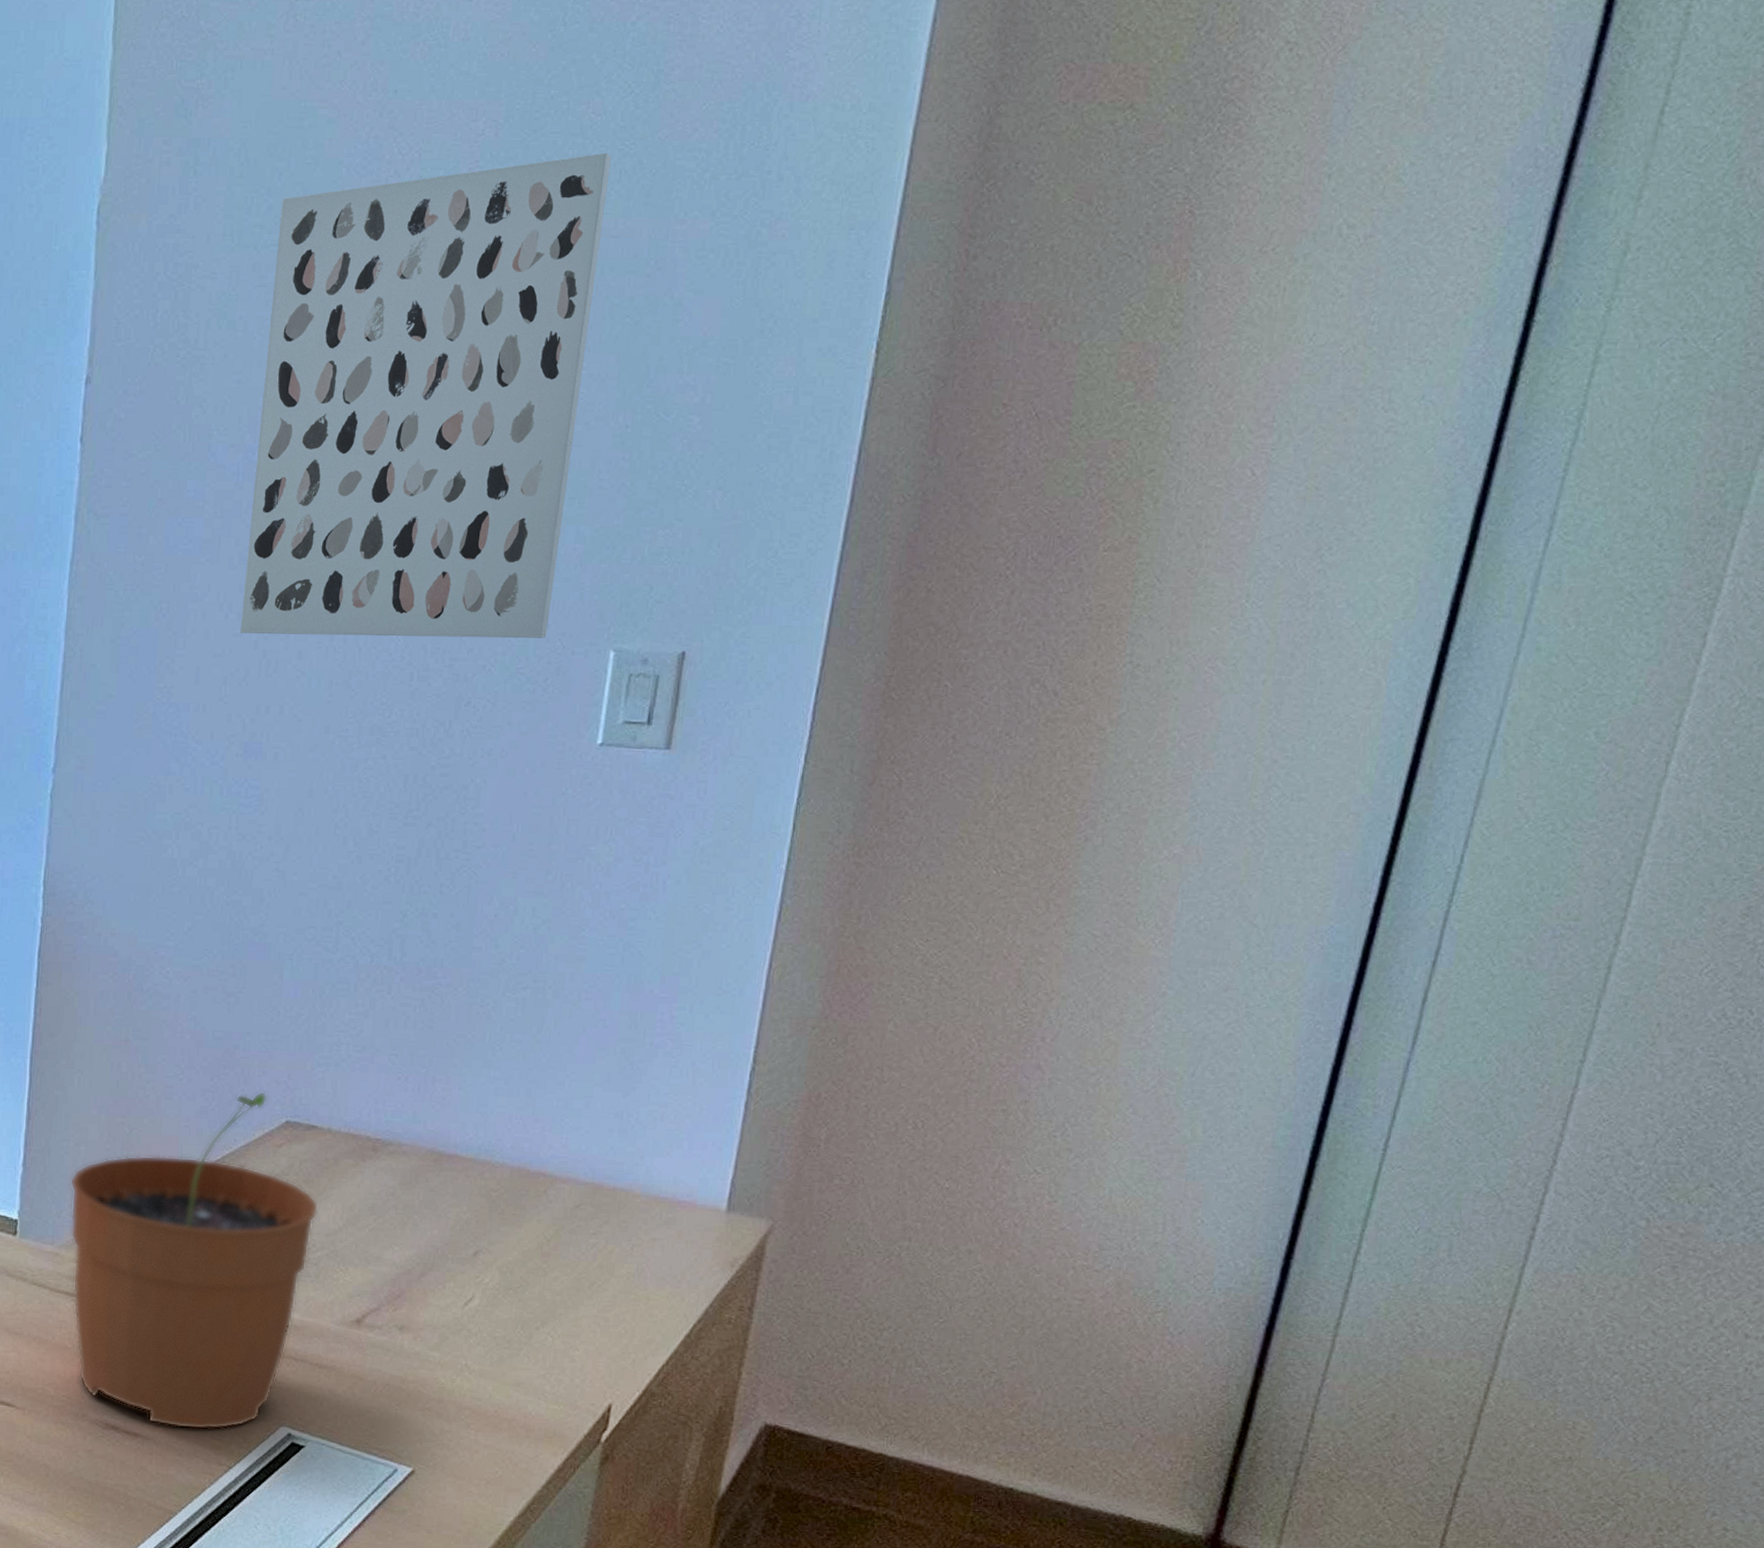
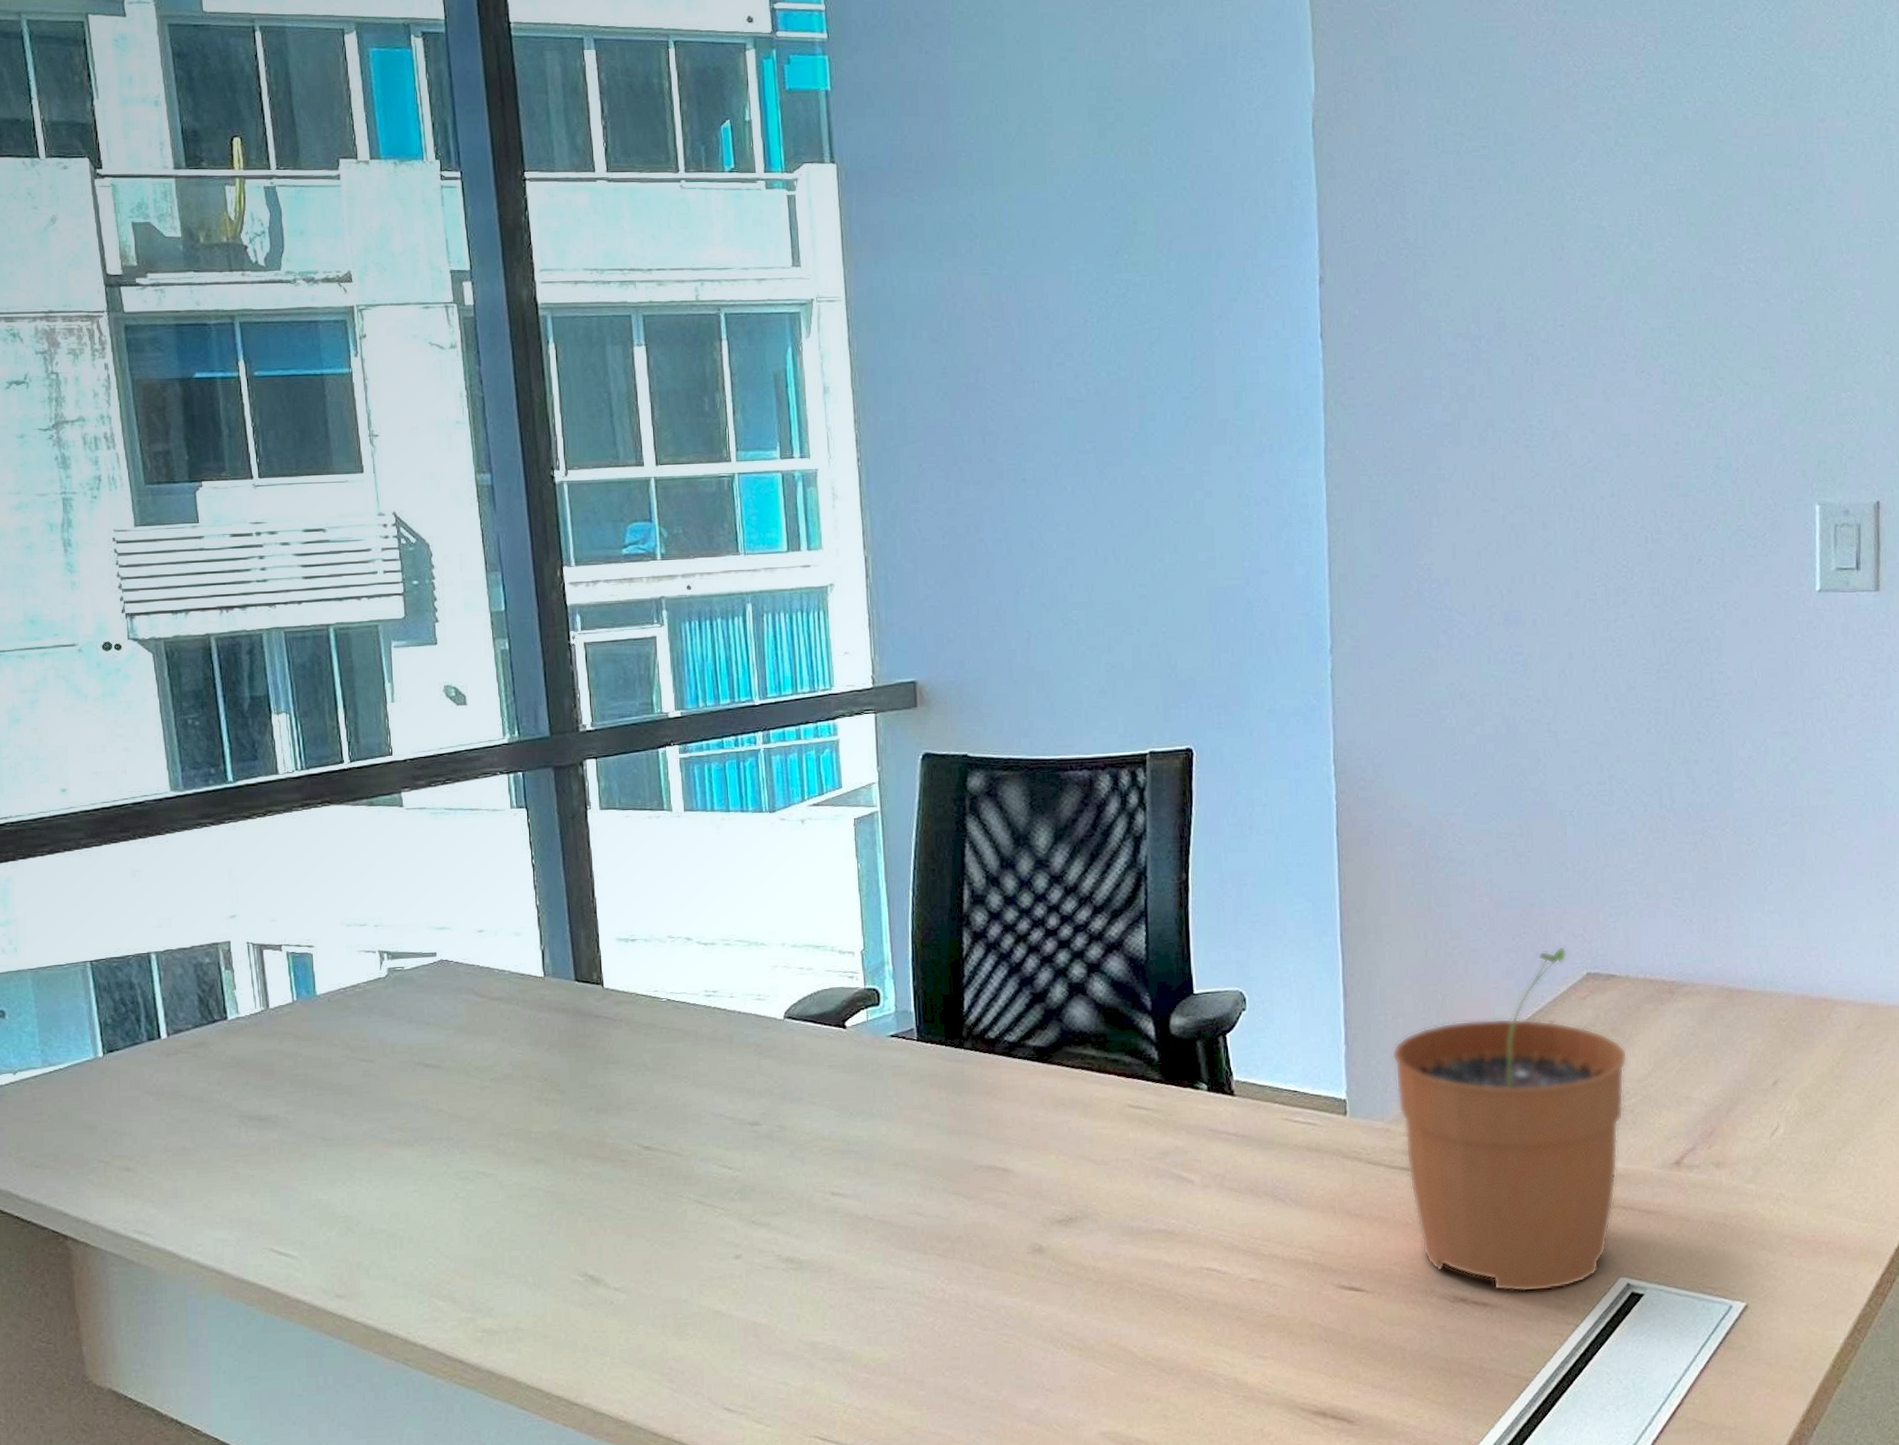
wall art: present [240,152,612,639] -> none [1477,61,1759,510]

